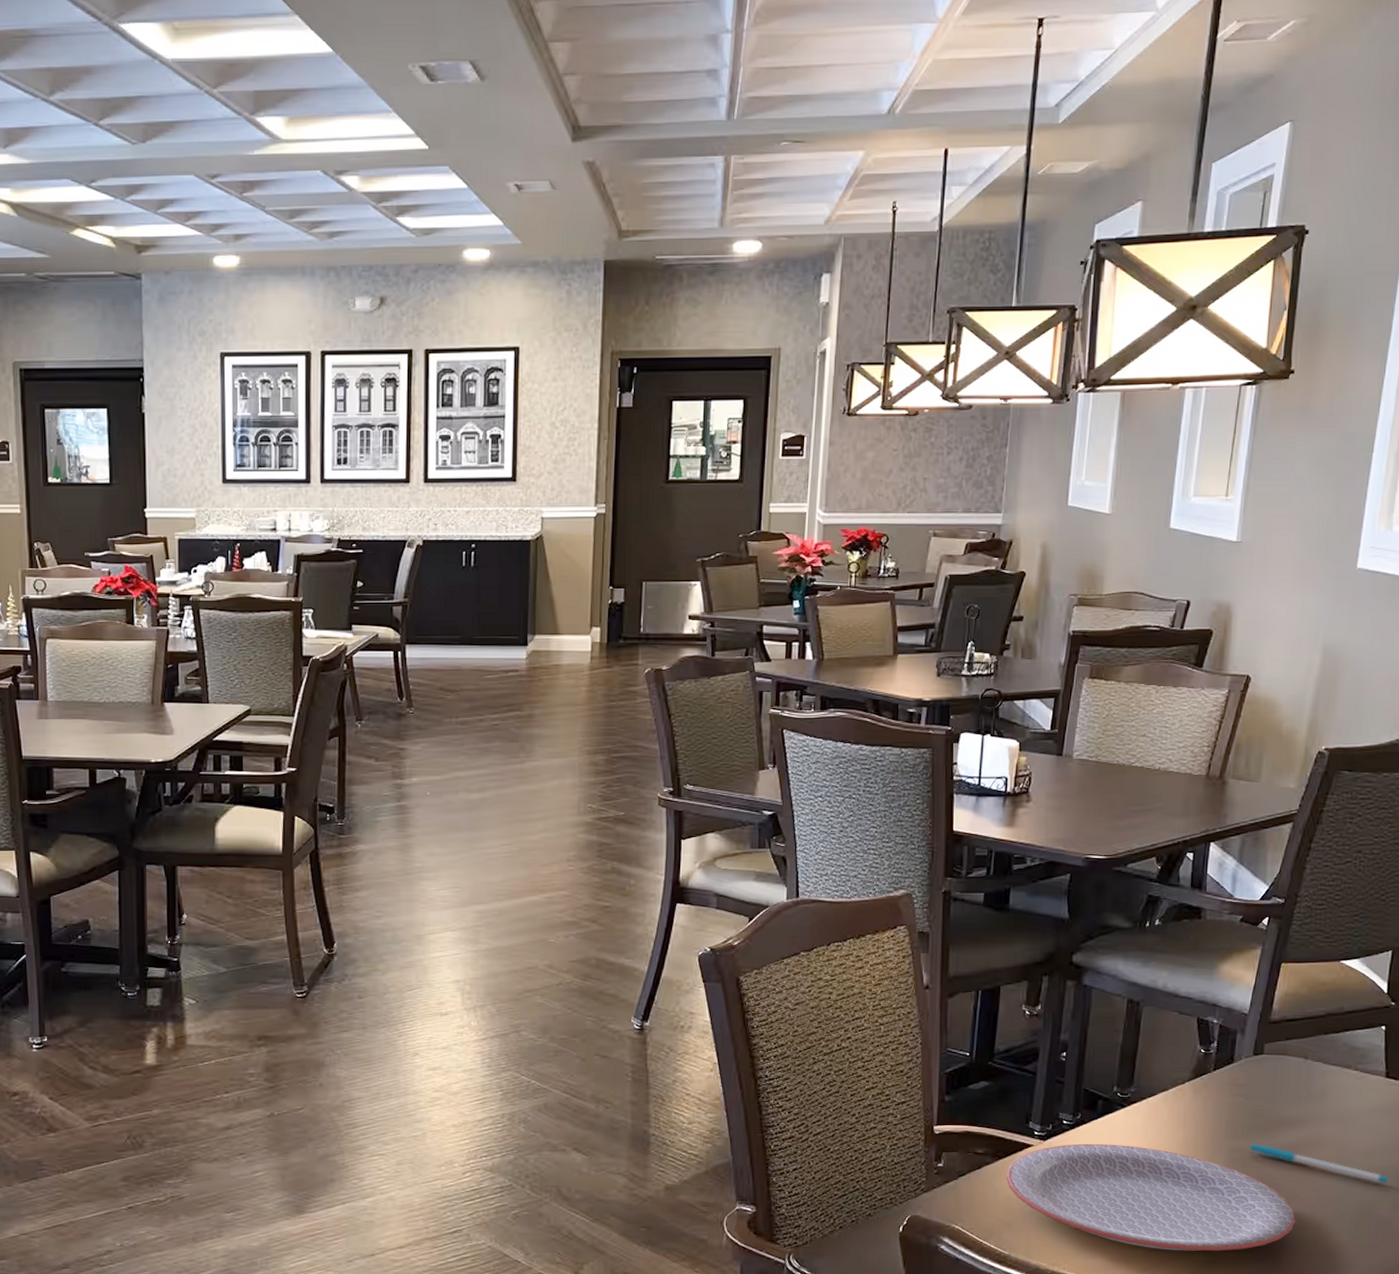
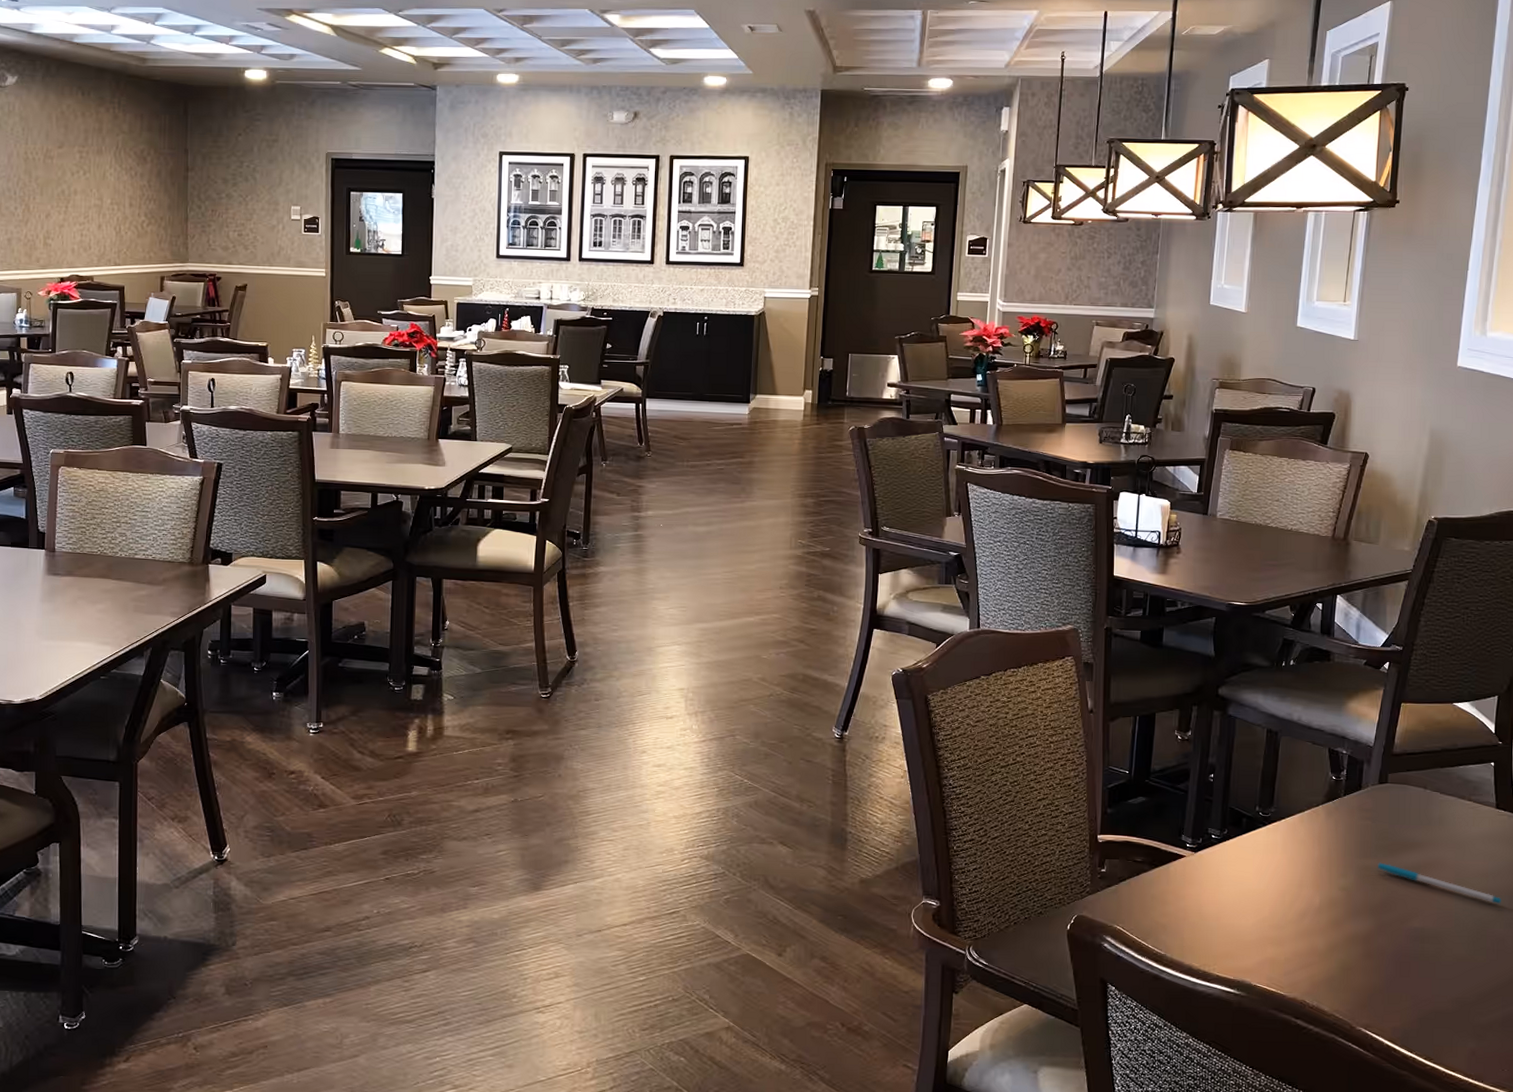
plate: present [1006,1143,1295,1252] -> none [1162,856,1419,960]

